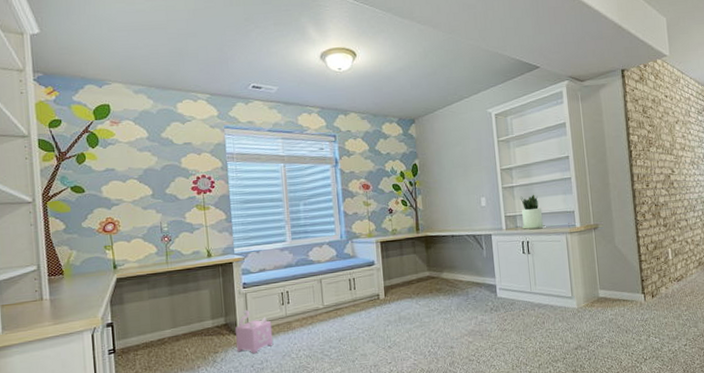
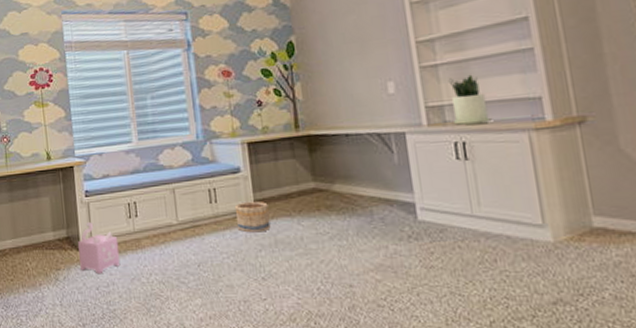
basket: none [369,287,396,313] -> present [234,201,271,233]

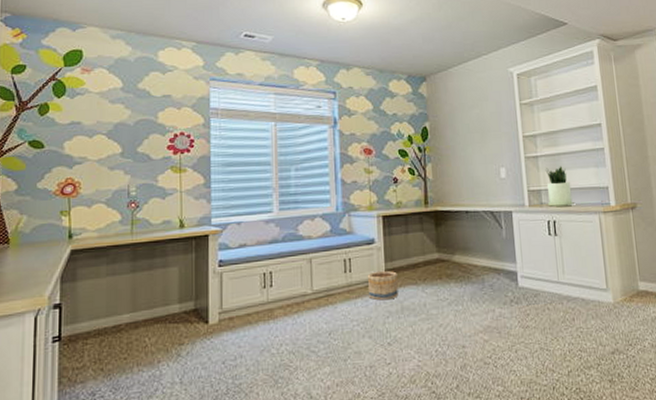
toy box: present [78,221,121,275] -> none [207,292,251,348]

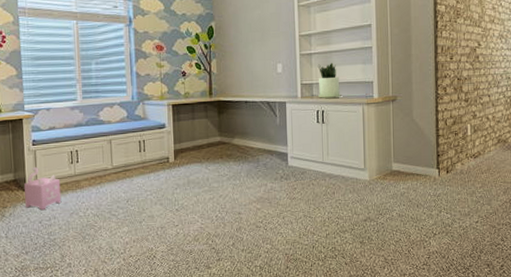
toy box: none [207,292,251,348] -> present [24,166,62,211]
basket: present [367,270,398,301] -> none [159,150,185,175]

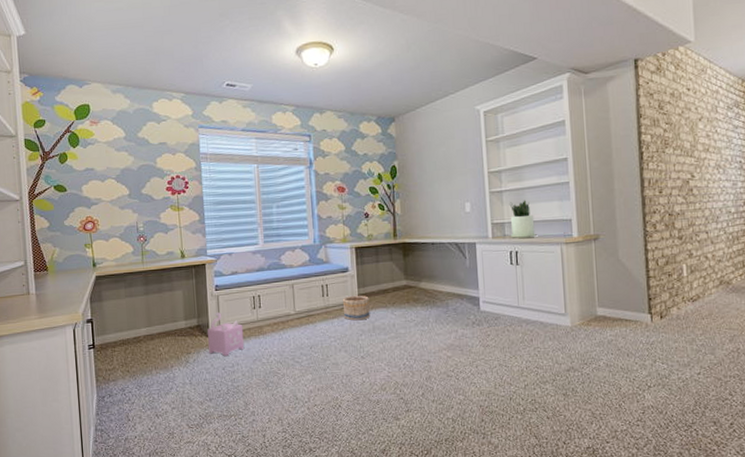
basket: none [159,150,185,175] -> present [342,295,370,321]

